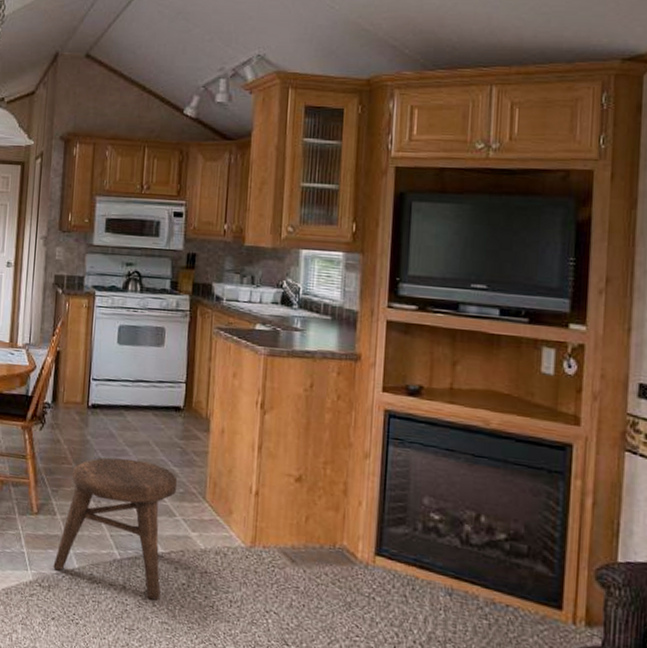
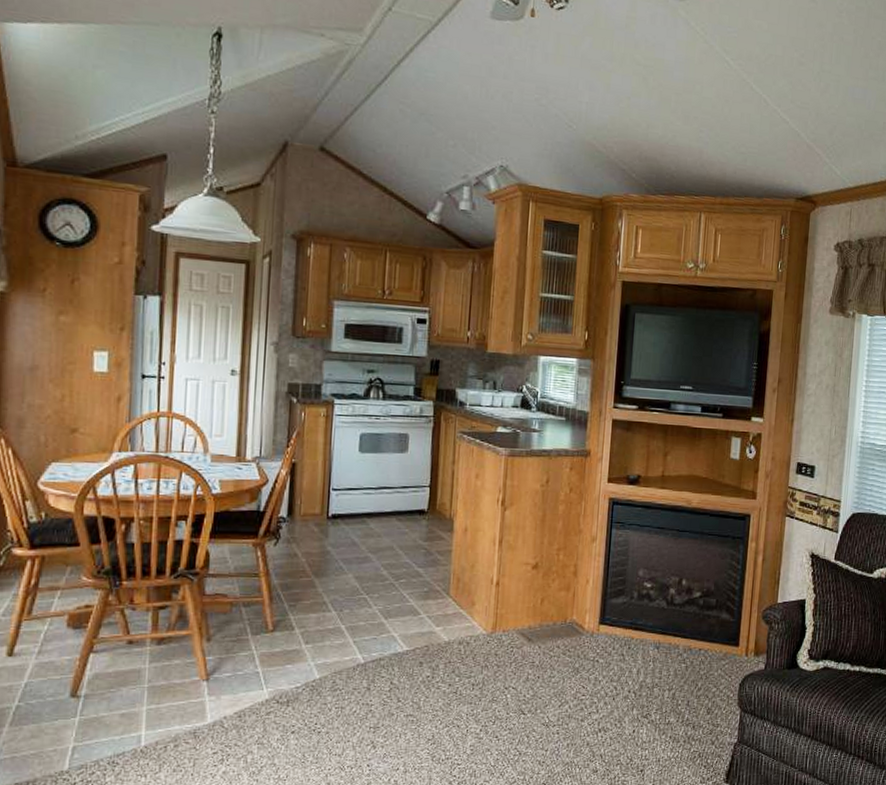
stool: present [53,457,178,601] -> none [292,565,422,696]

